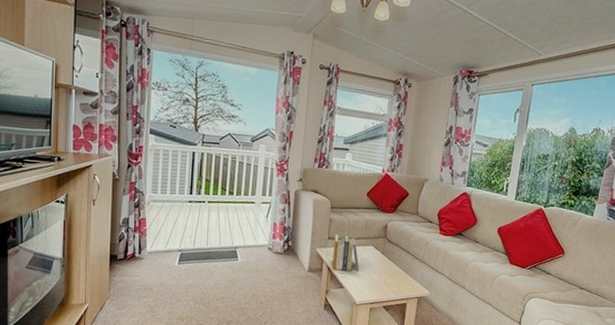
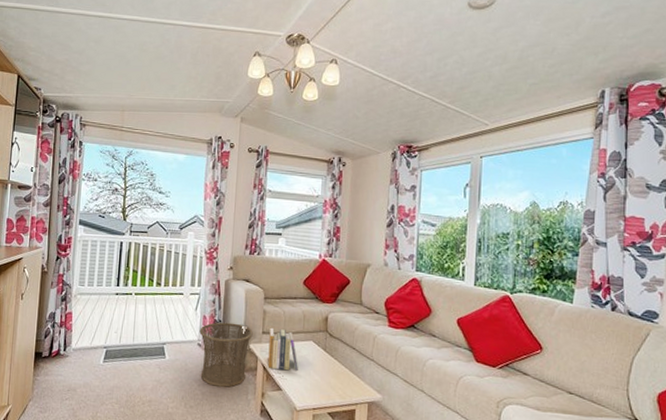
basket: none [270,228,320,286] -> present [199,322,253,388]

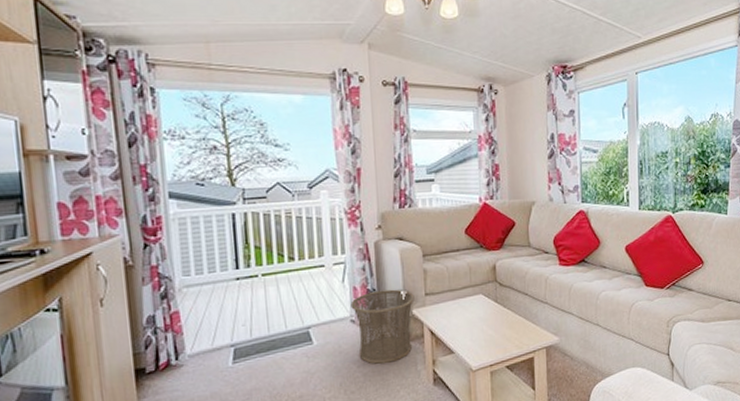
books: present [267,327,299,372] -> none [433,287,471,333]

